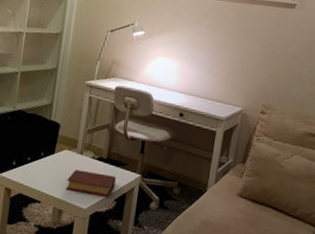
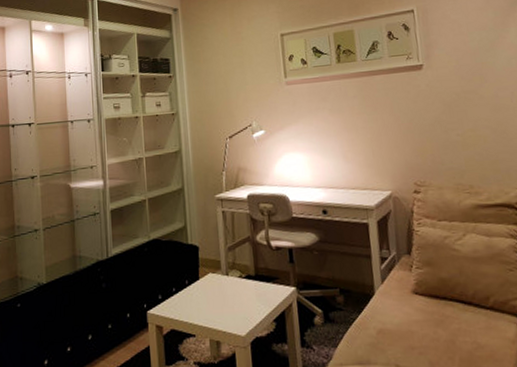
book: present [66,169,116,197] -> none [218,292,270,319]

